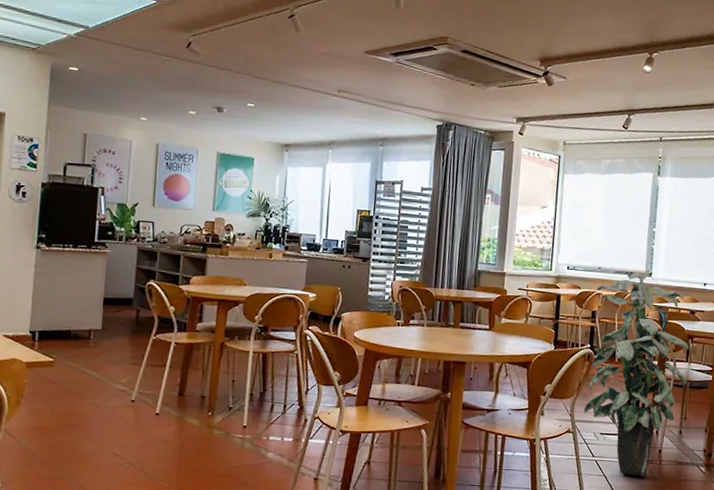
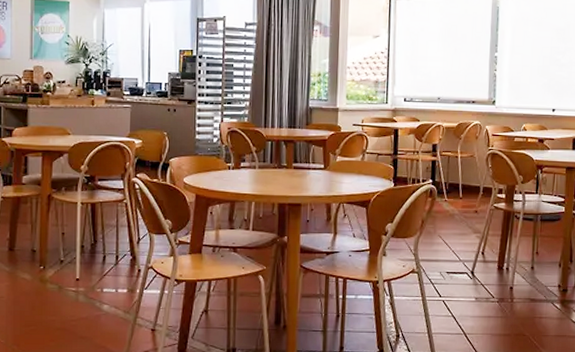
indoor plant: present [584,272,689,476] -> none [428,101,539,315]

